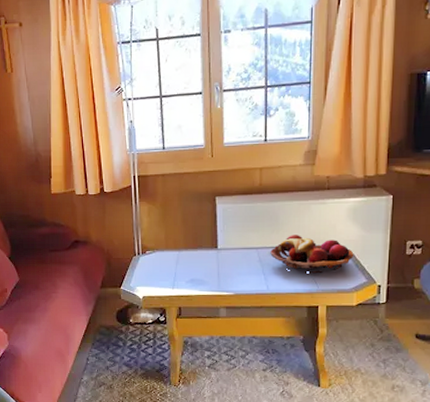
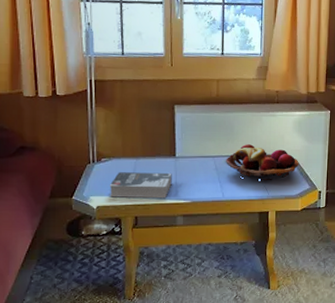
book: none [153,264,214,290] -> present [109,172,172,199]

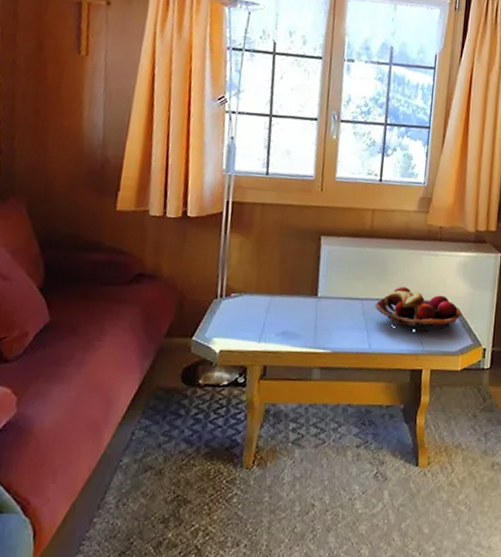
book: present [109,172,172,199] -> none [236,311,312,346]

